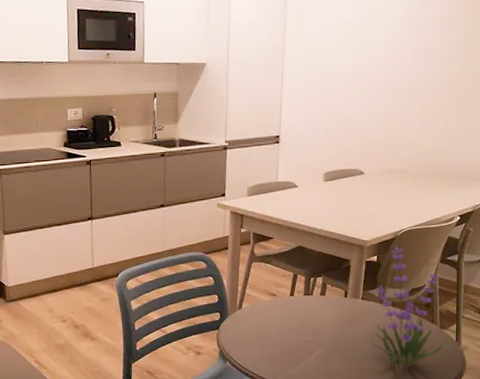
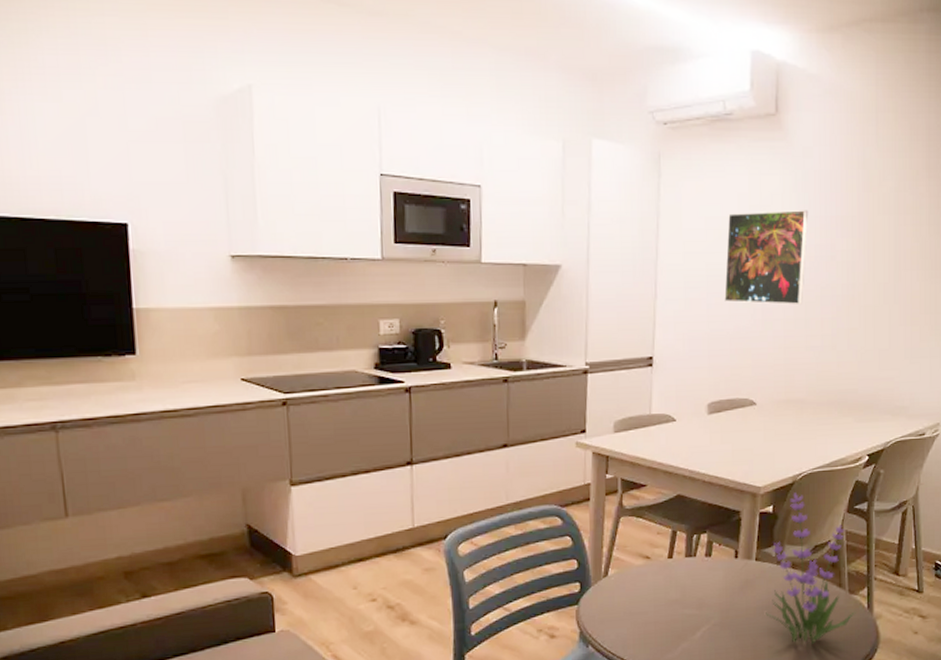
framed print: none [339,12,412,92] -> present [724,210,809,305]

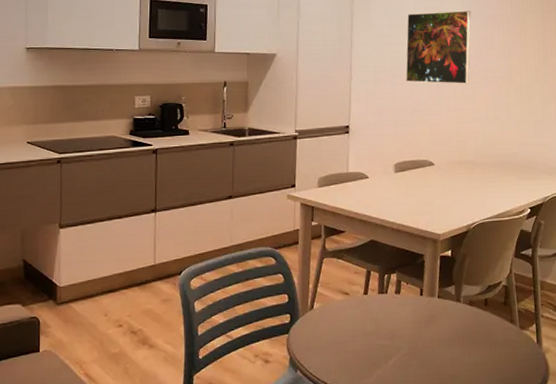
plant: present [765,493,856,644] -> none [448,239,527,374]

